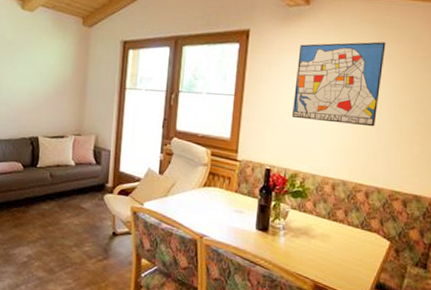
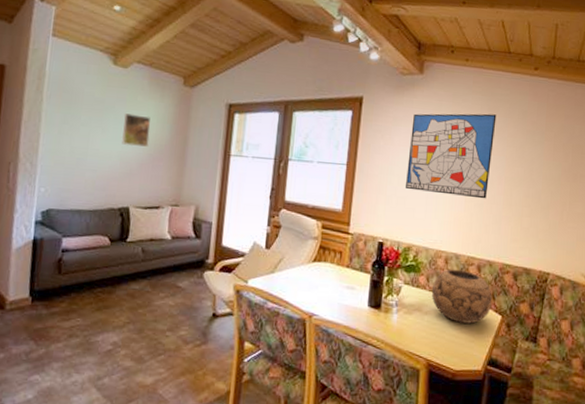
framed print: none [30,53,55,83] -> present [121,113,151,147]
decorative bowl: none [318,195,381,248] -> present [431,269,493,324]

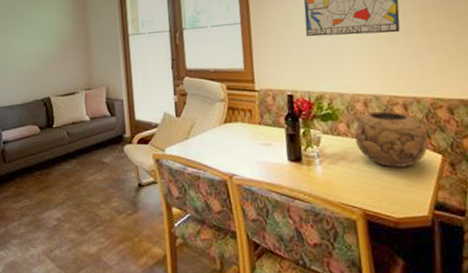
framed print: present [121,113,151,147] -> none [32,14,57,43]

